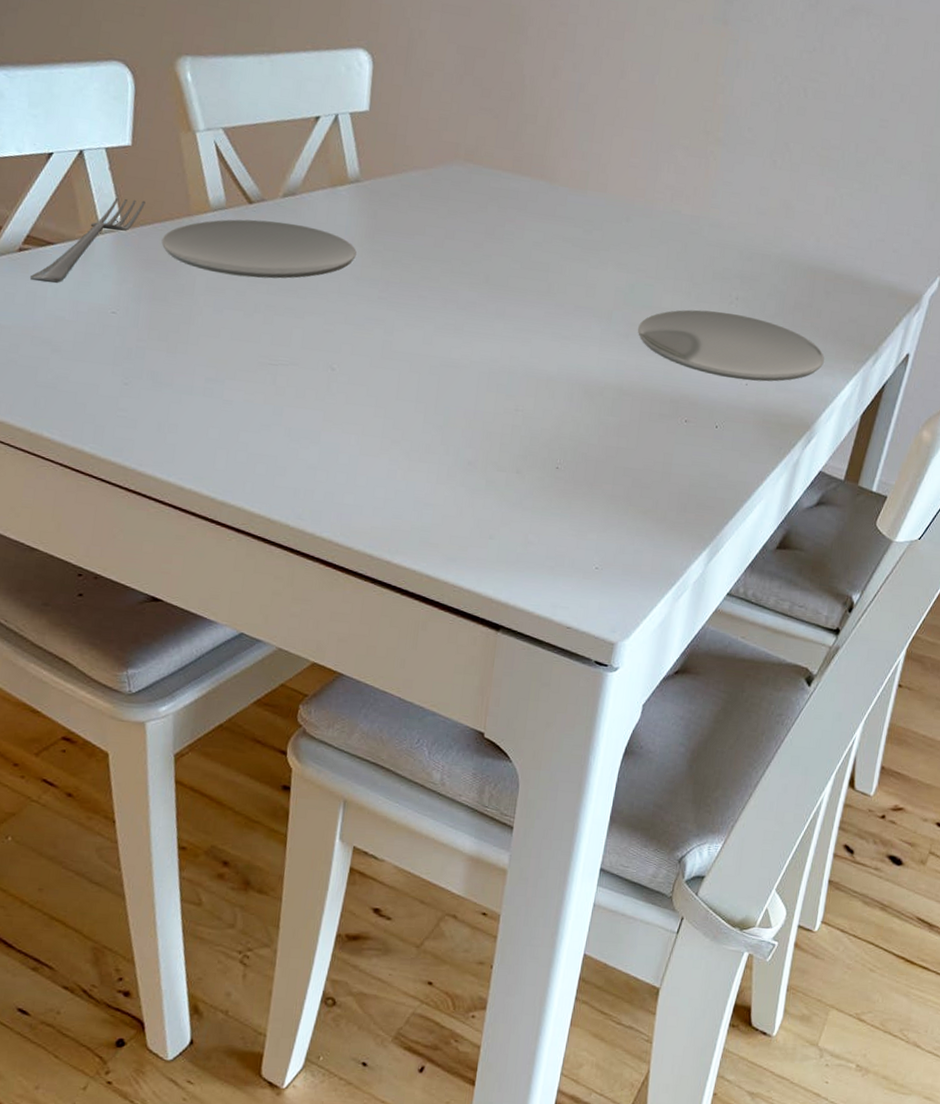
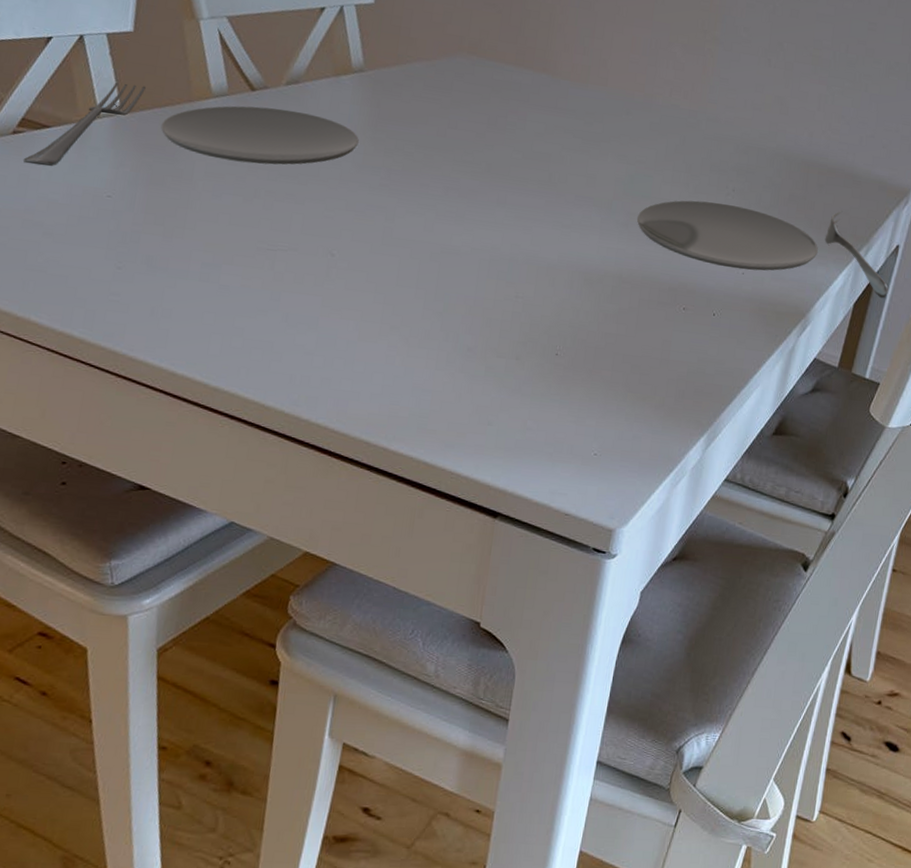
fork: none [831,319,898,410] -> present [824,211,889,299]

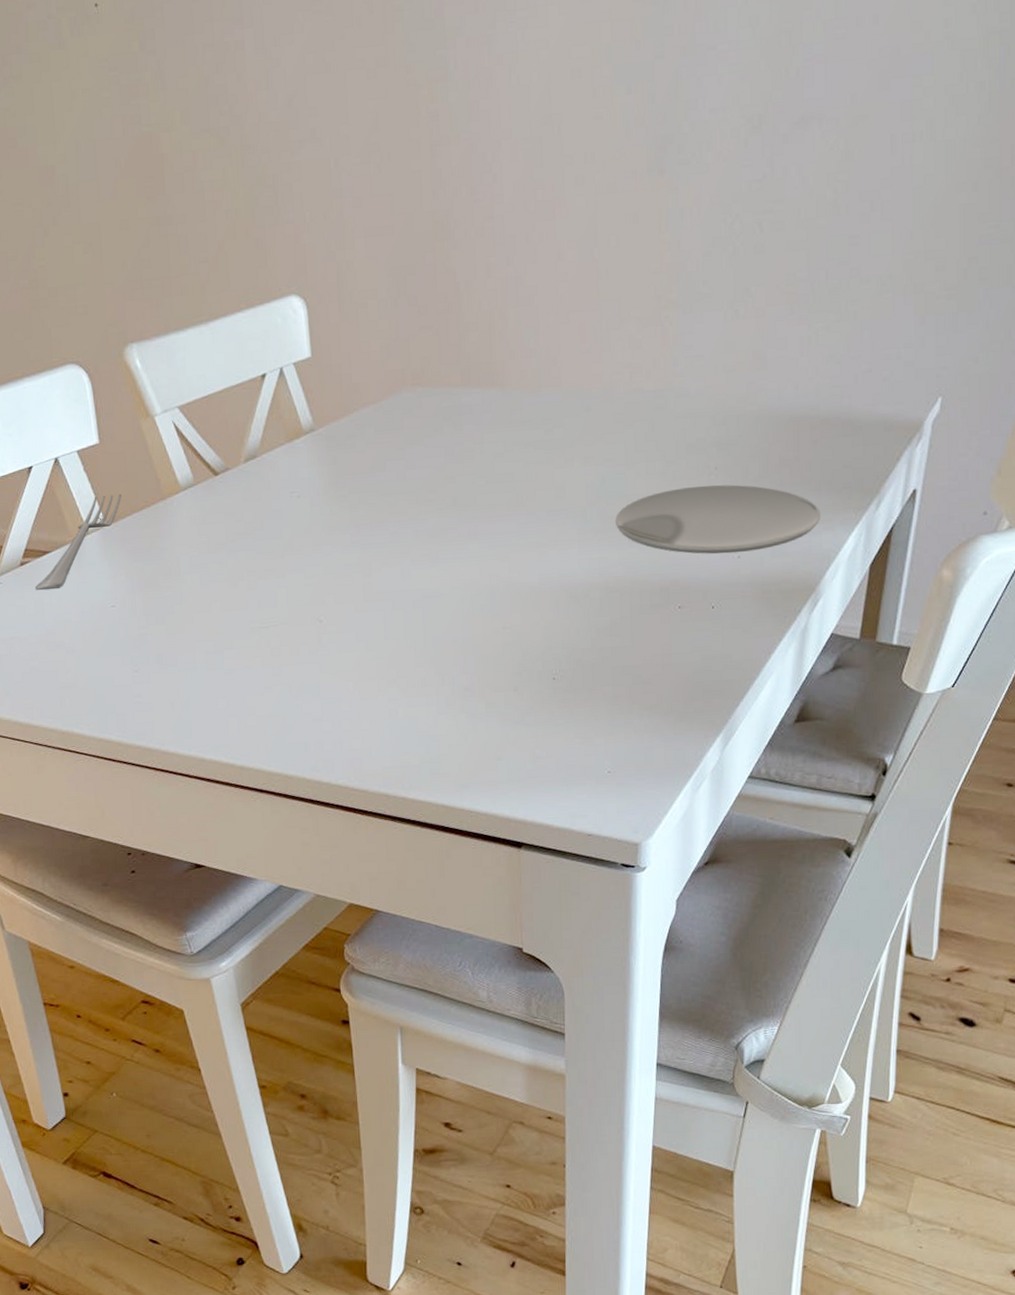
plate: present [161,105,359,165] -> none [142,486,324,550]
fork: present [824,211,889,299] -> none [827,465,909,554]

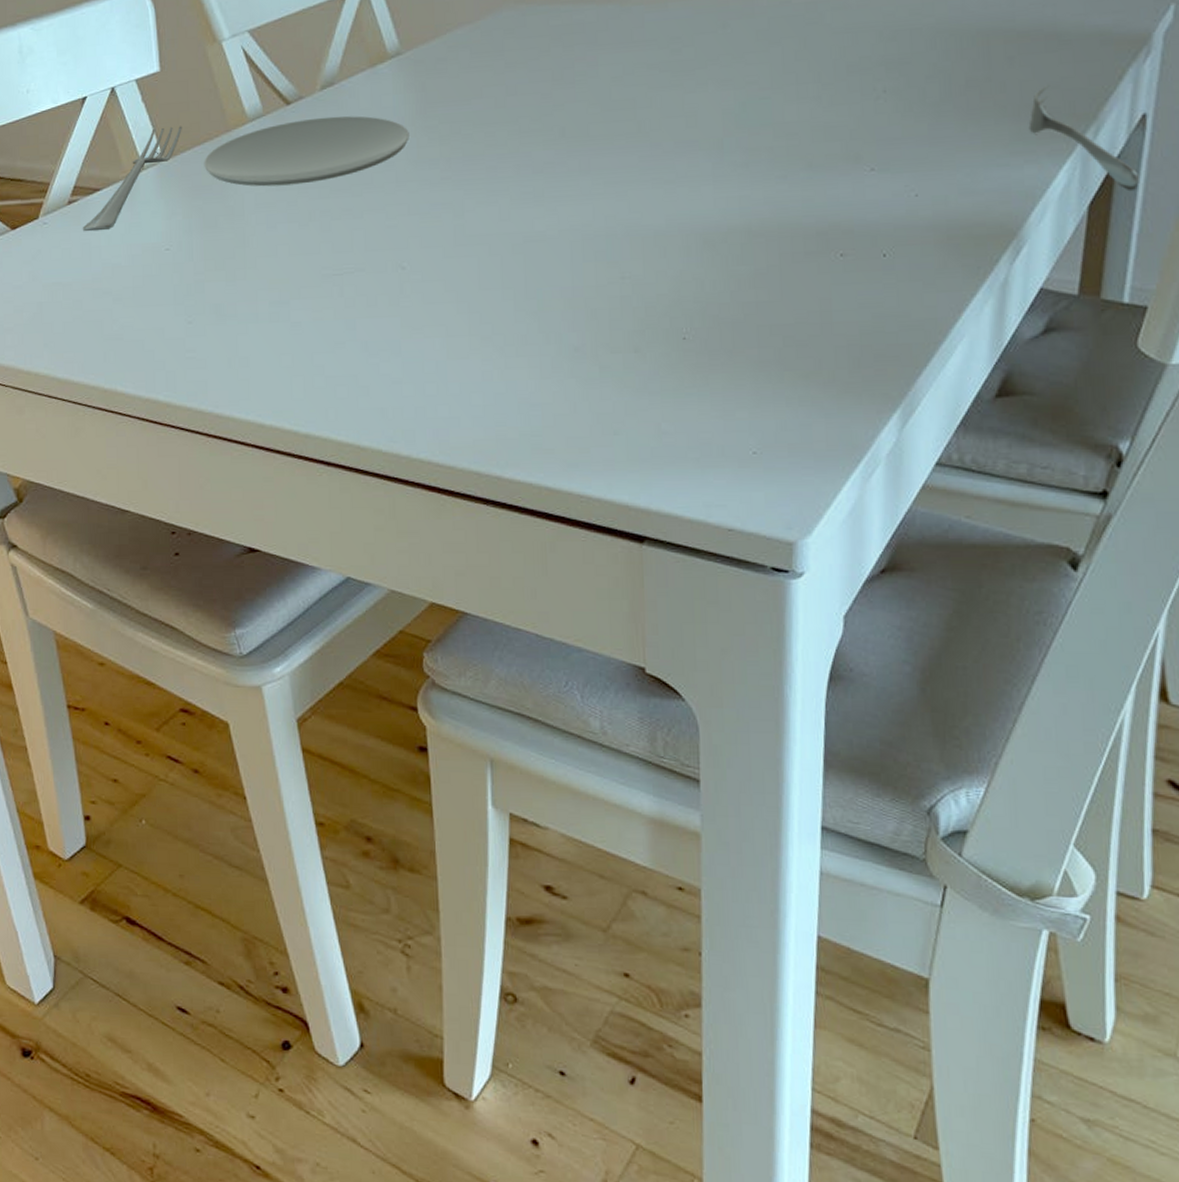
plate: none [142,486,324,550] -> present [204,116,409,187]
plate: present [614,484,821,554] -> none [758,110,1021,192]
fork: none [827,465,909,554] -> present [1028,85,1139,192]

